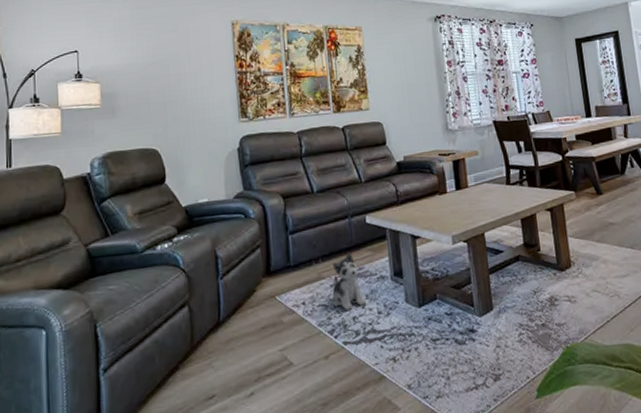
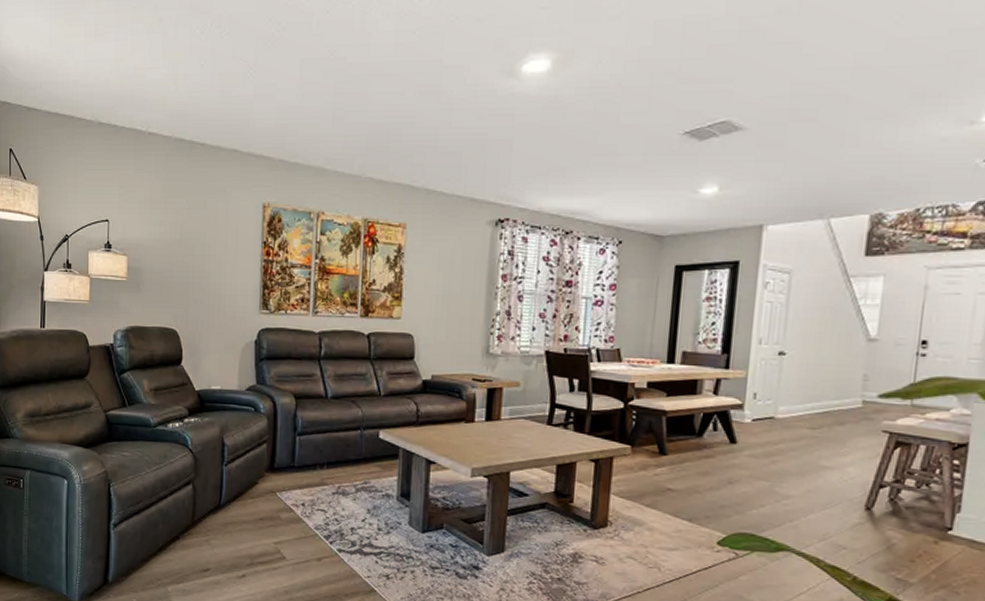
plush toy: present [331,251,367,310] -> none [331,463,368,521]

